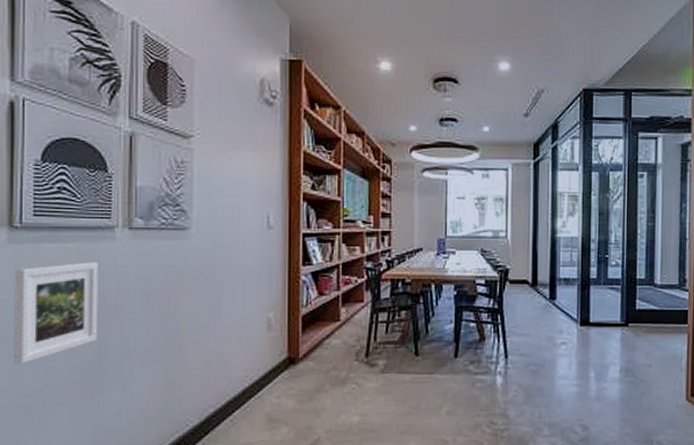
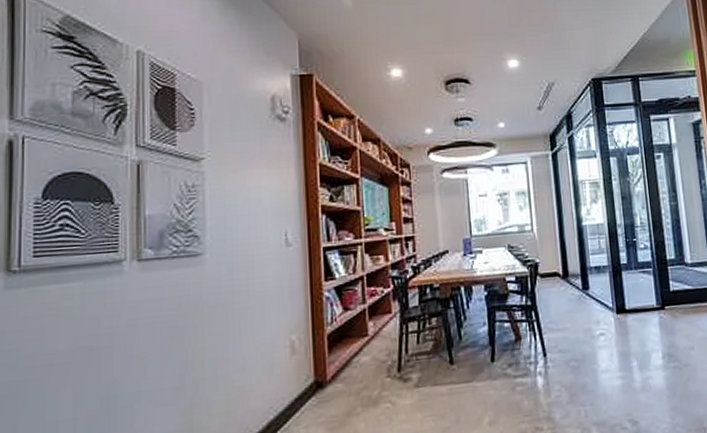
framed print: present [14,262,98,365] -> none [10,300,105,424]

